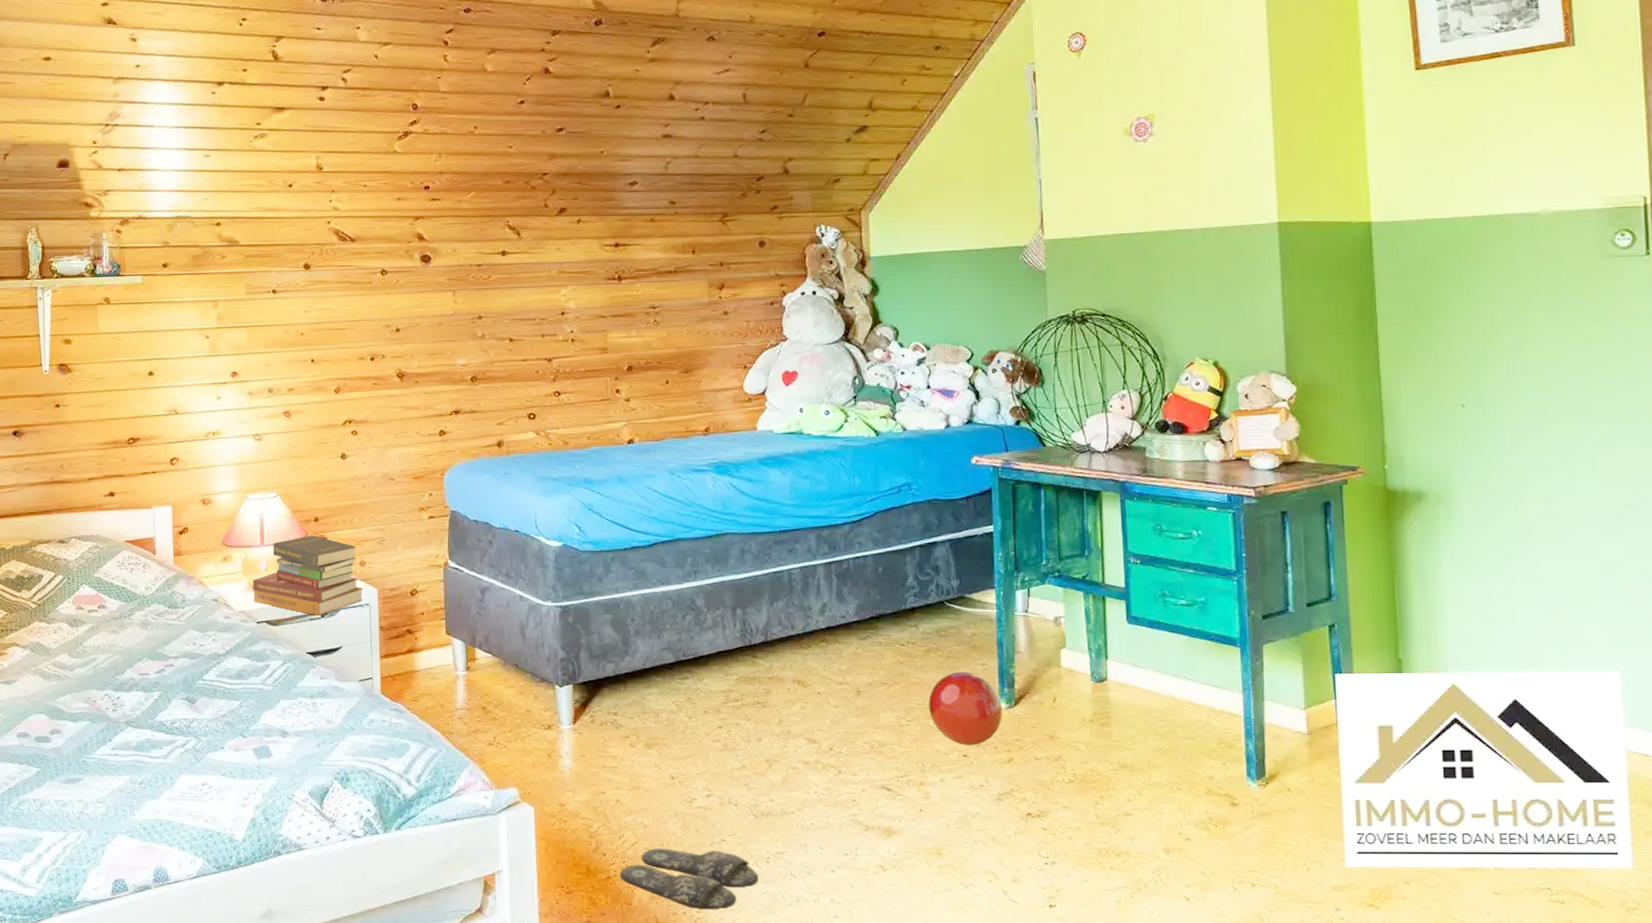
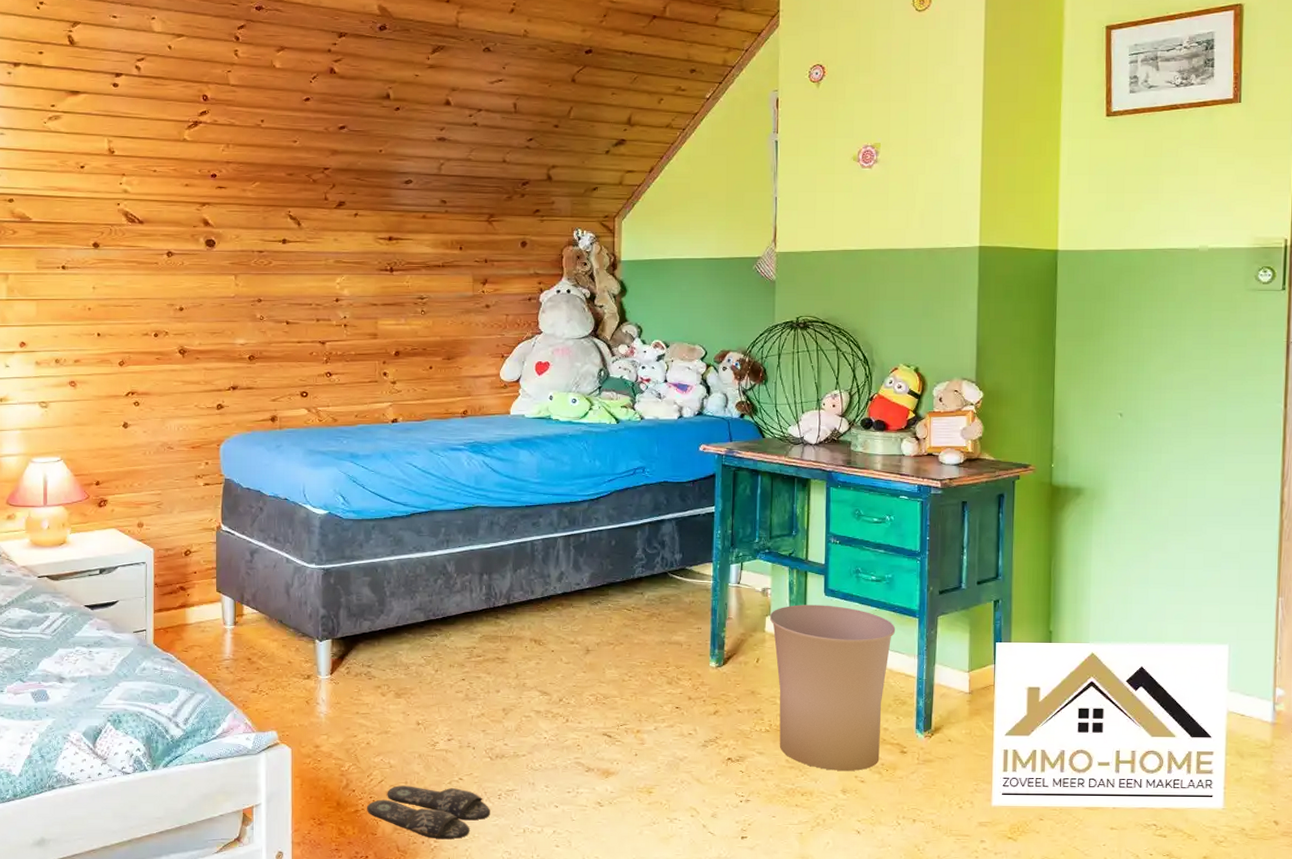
books: present [253,535,363,617] -> none [35,497,140,573]
ball: present [929,671,1002,745] -> none [649,634,712,699]
waste bin: none [1064,634,1214,827] -> present [769,605,896,771]

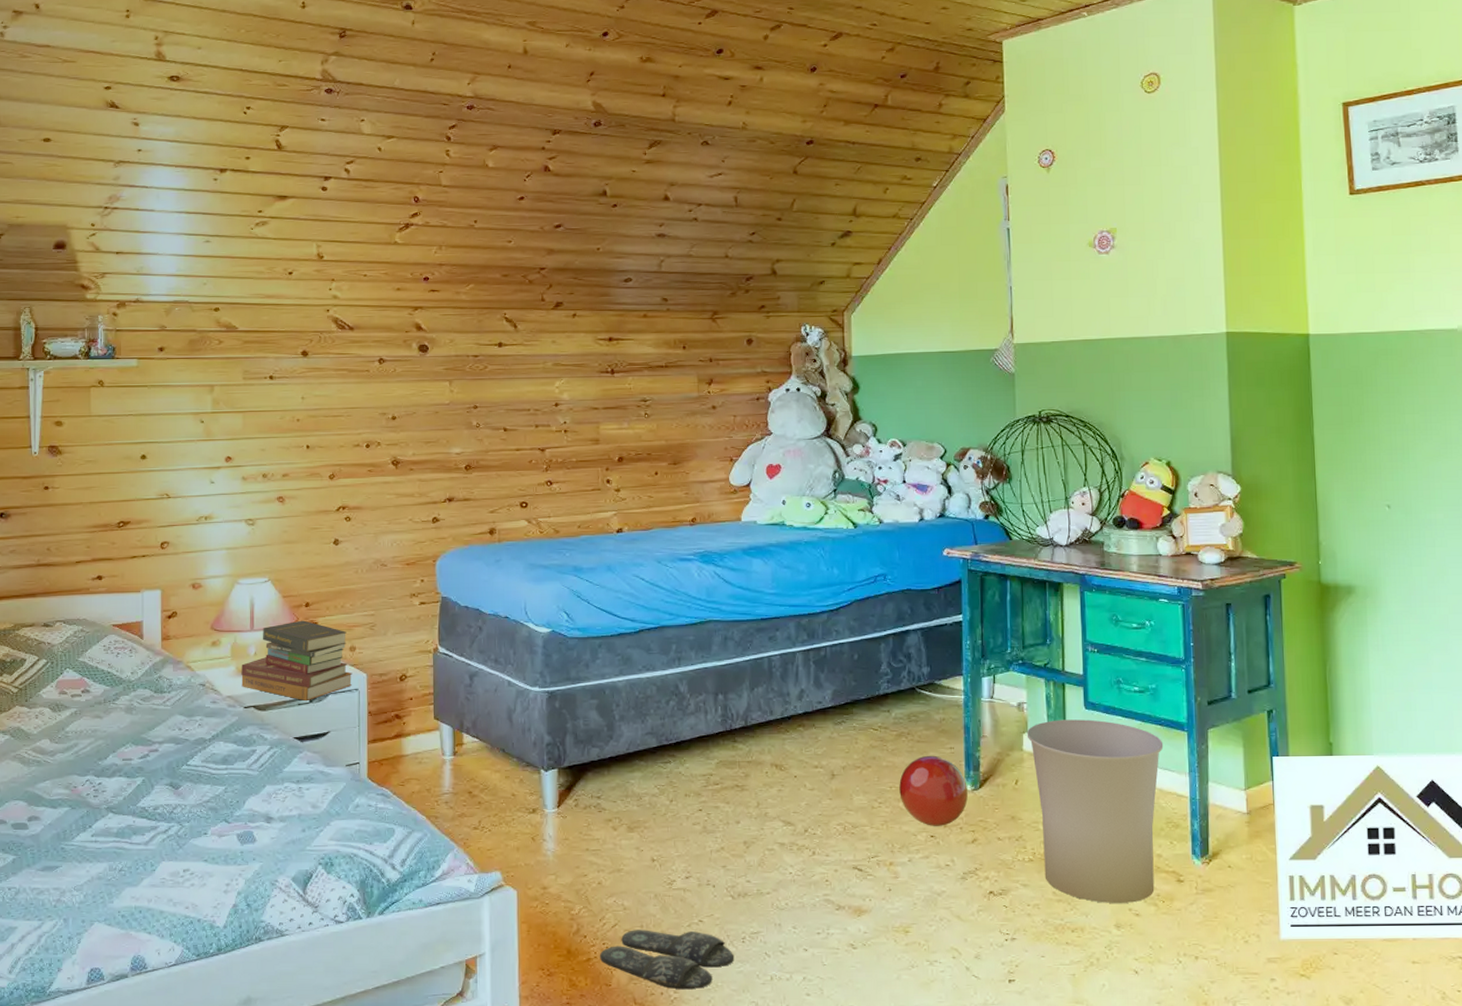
books: none [35,497,140,573] -> present [241,620,353,702]
ball: none [649,634,712,699] -> present [899,755,968,826]

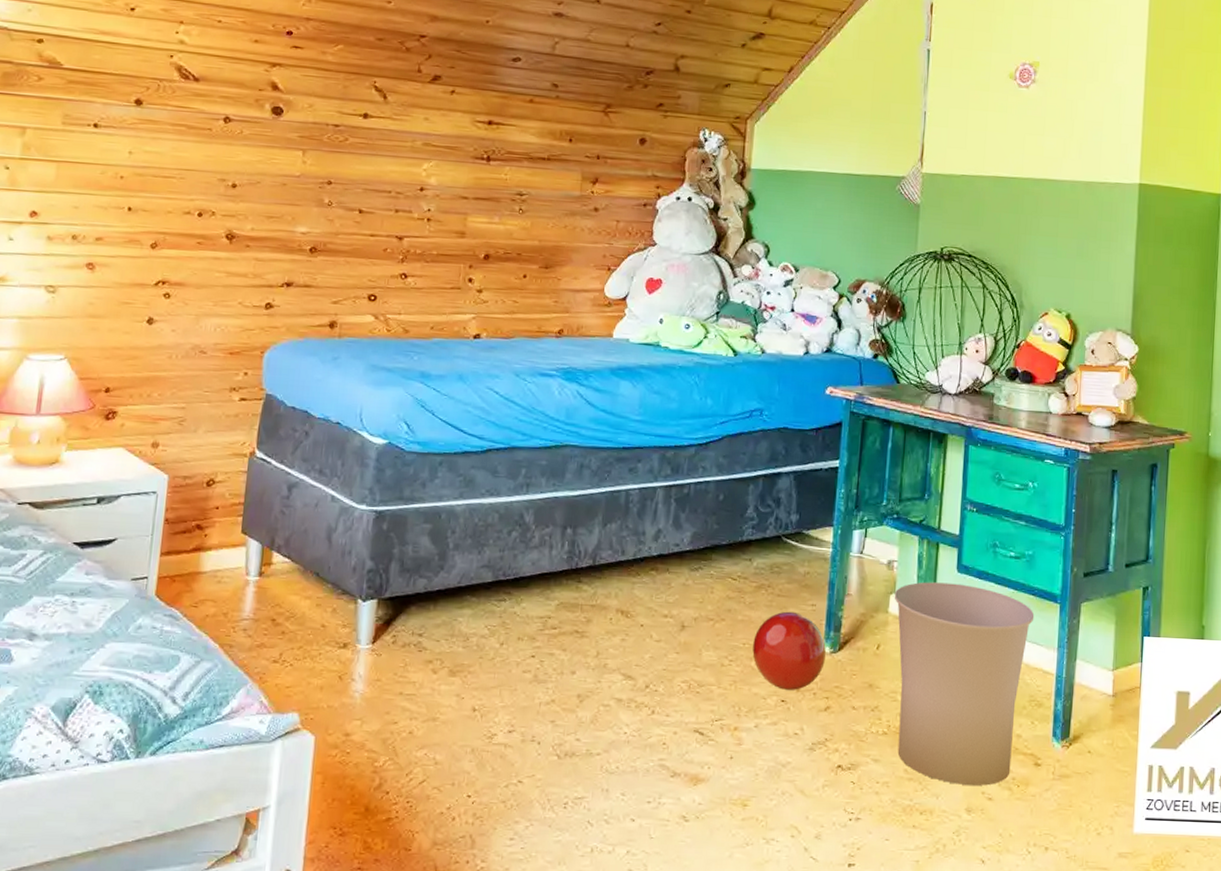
books: present [241,620,353,702] -> none [17,407,152,502]
slippers: present [599,930,735,990] -> none [401,788,554,859]

